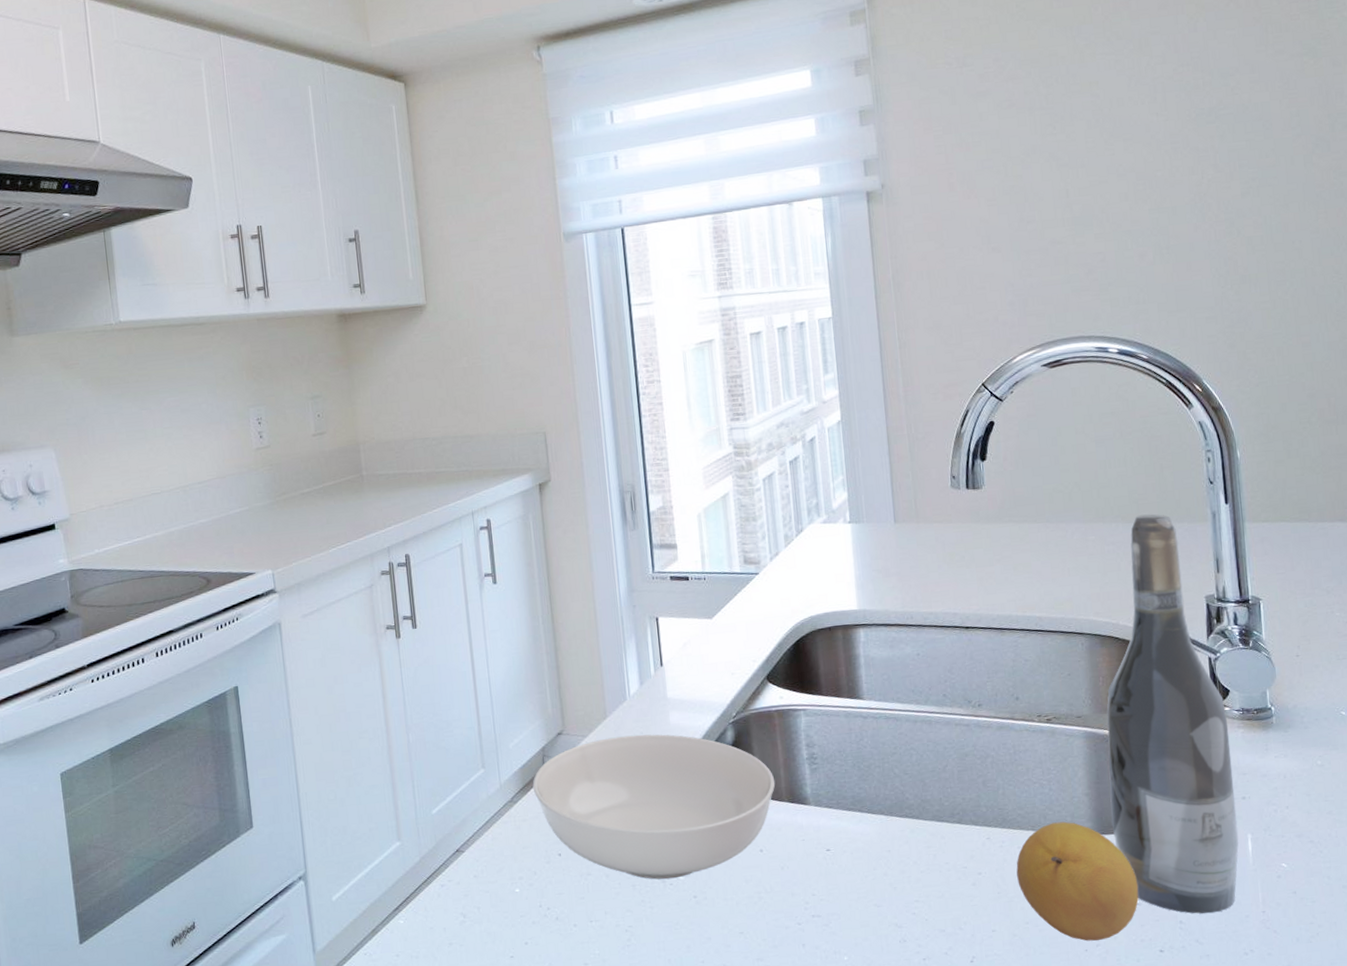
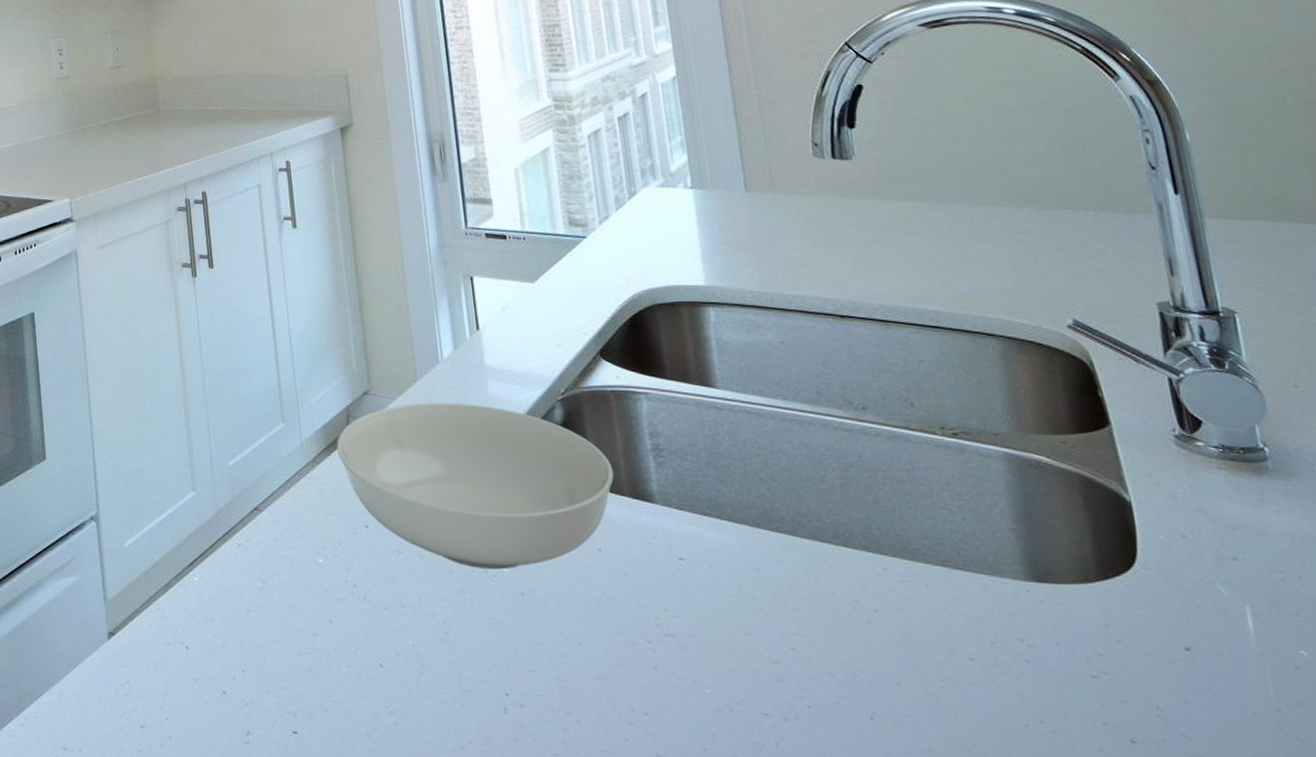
fruit: present [1016,821,1139,941] -> none [923,560,1095,716]
wine bottle: present [1106,514,1239,914] -> none [1032,200,1235,703]

